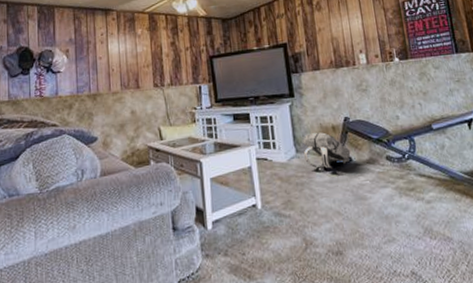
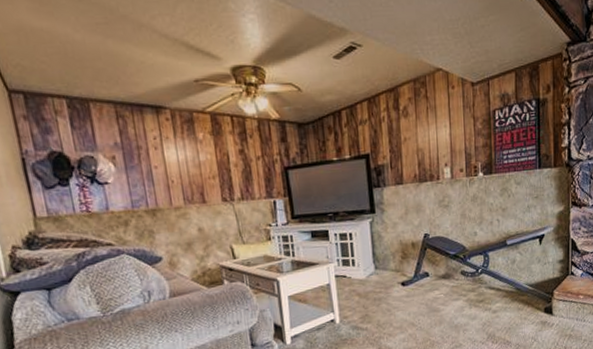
backpack: present [303,132,351,170] -> none [382,249,428,285]

